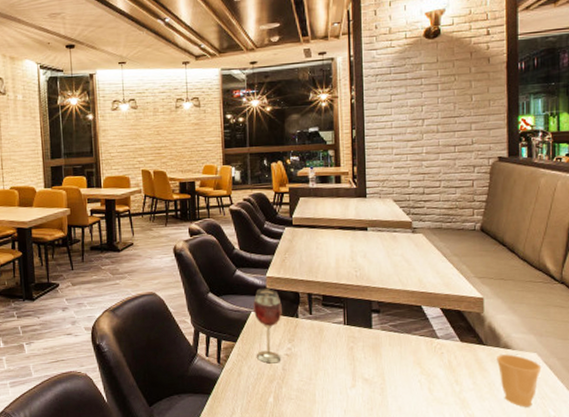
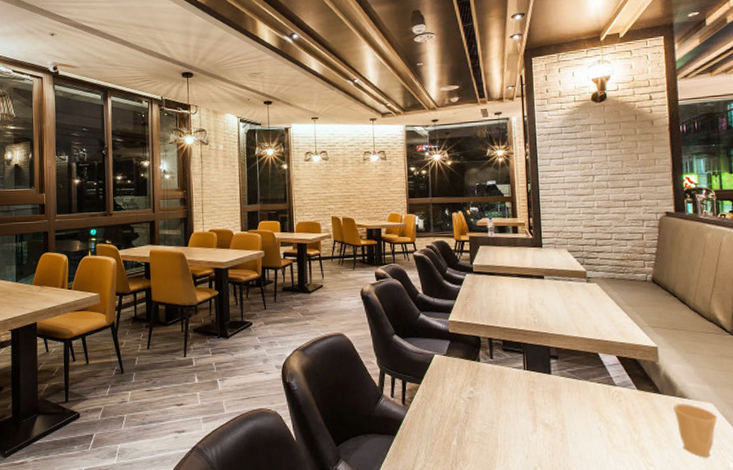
wineglass: present [253,288,282,364] -> none [437,331,464,406]

